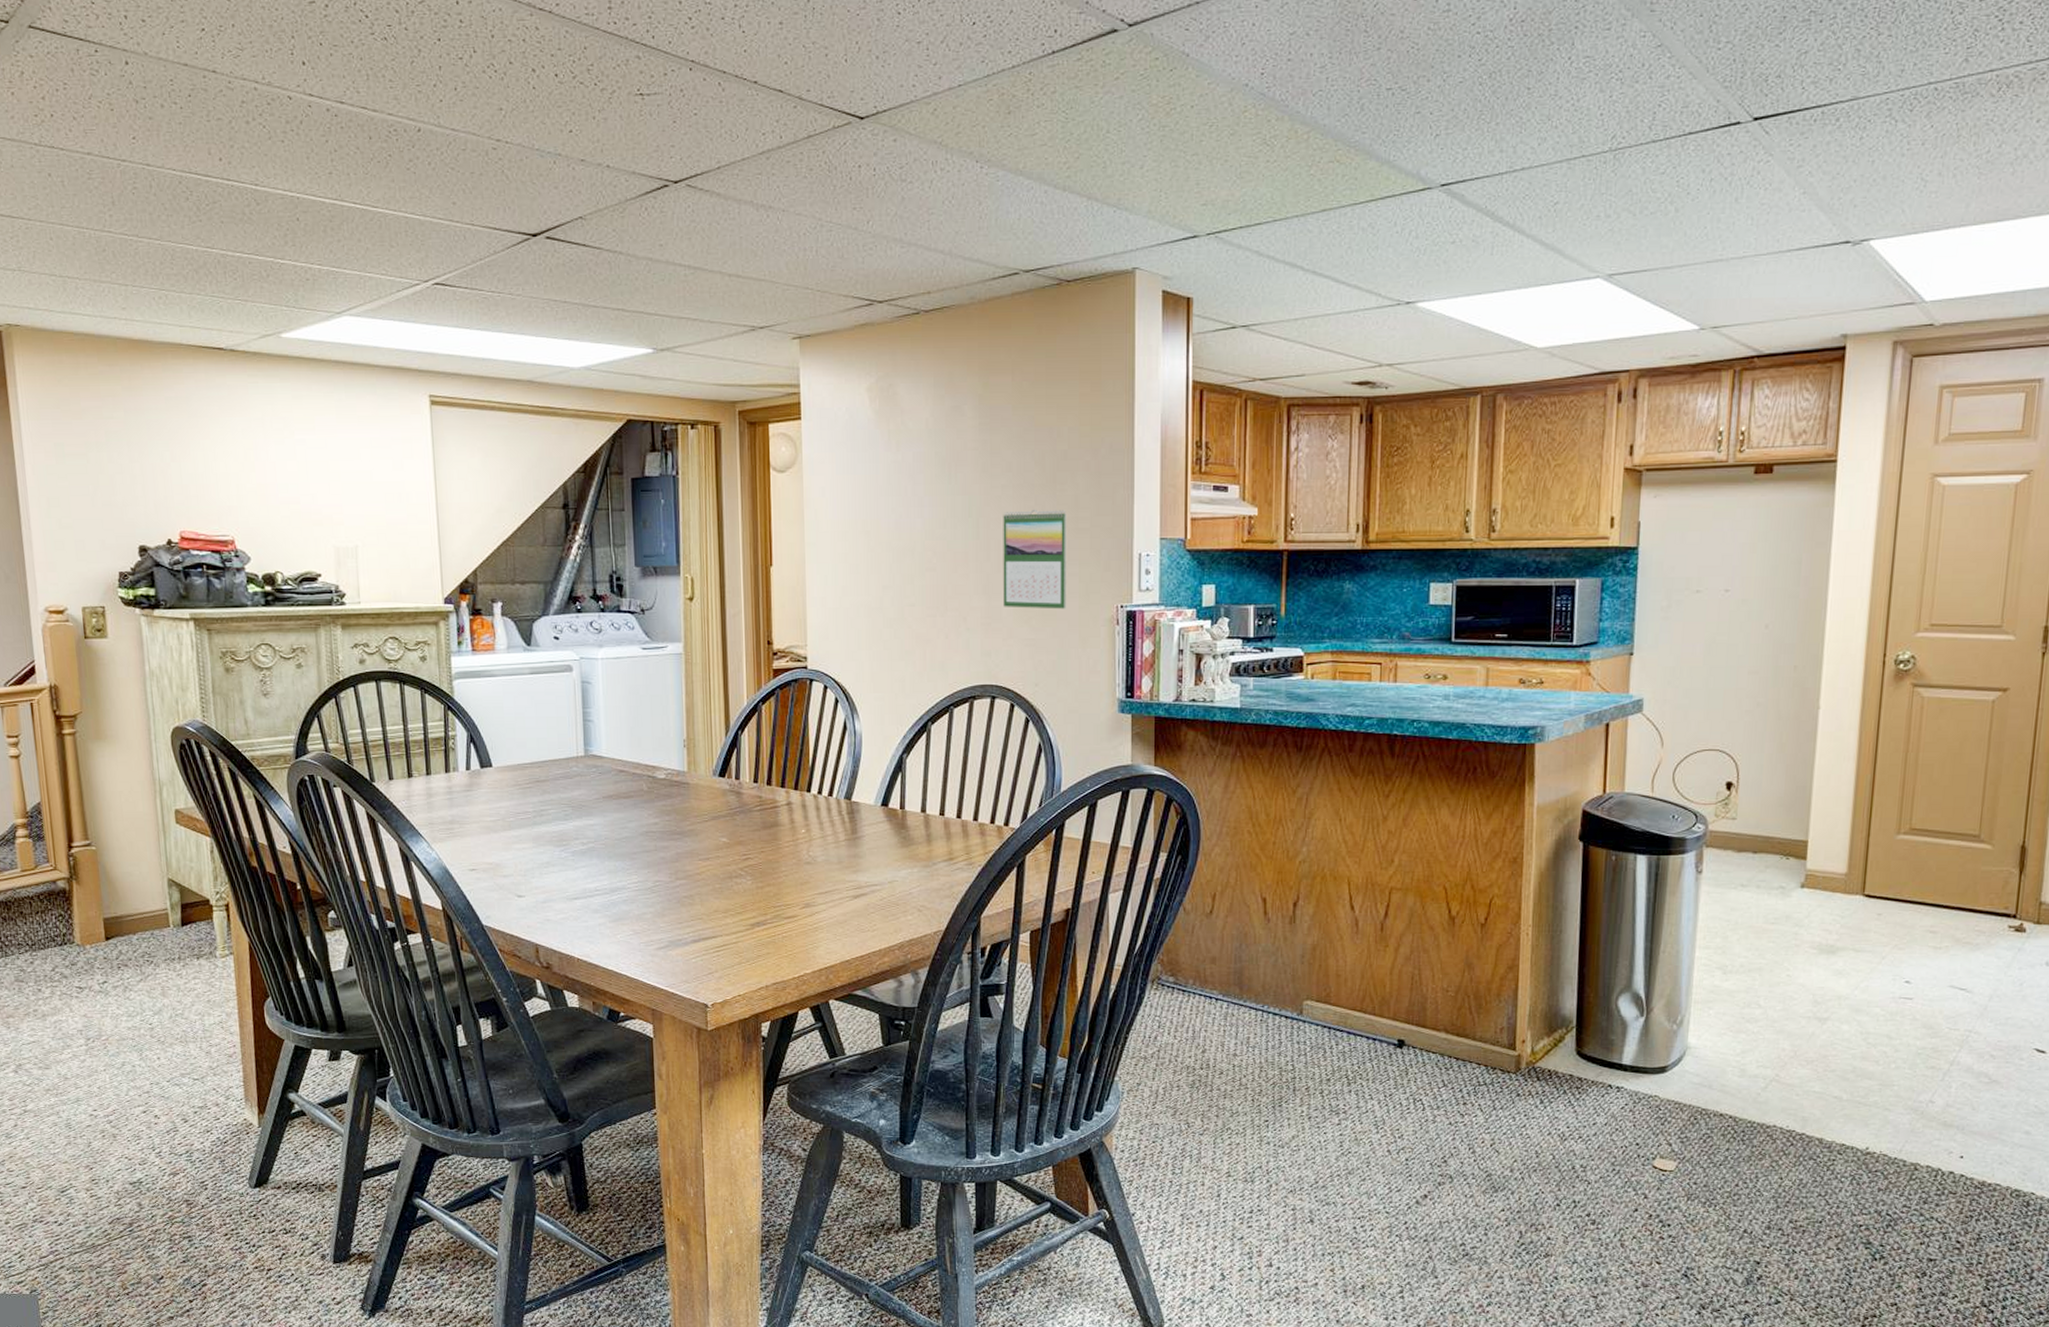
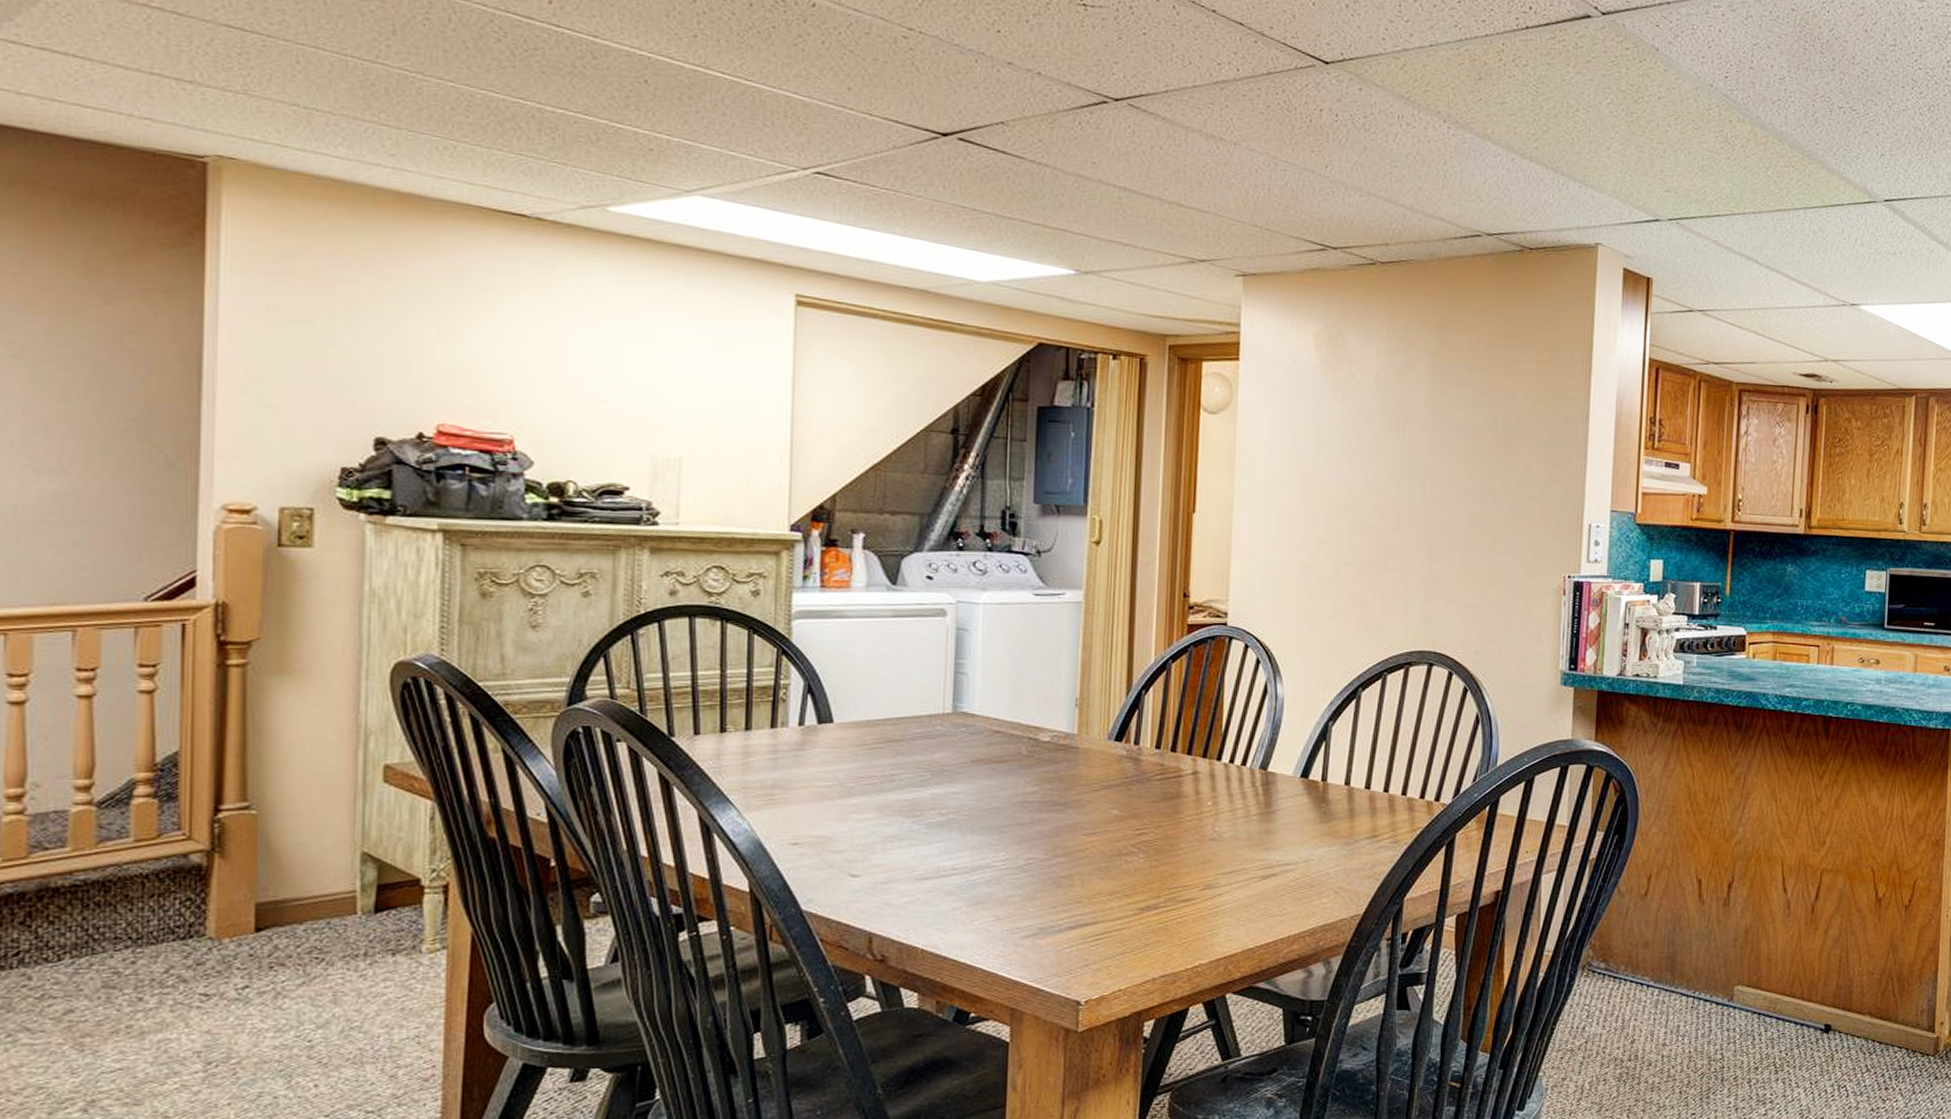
calendar: present [1003,509,1066,609] -> none [1447,472,1517,577]

